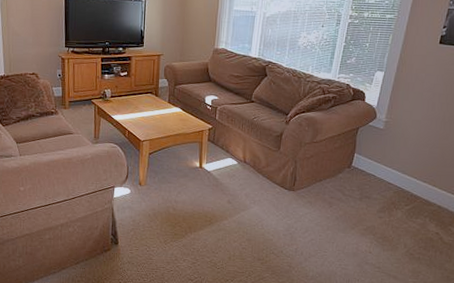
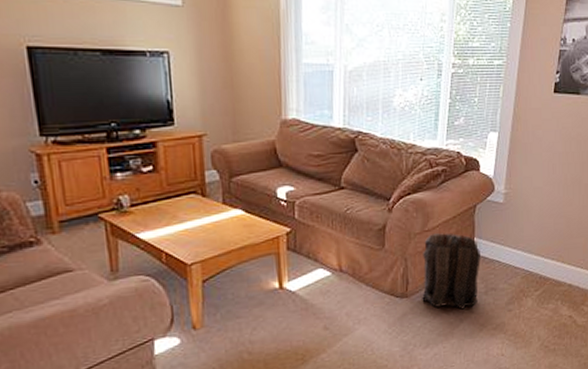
backpack: none [305,145,359,209] -> present [422,233,481,310]

